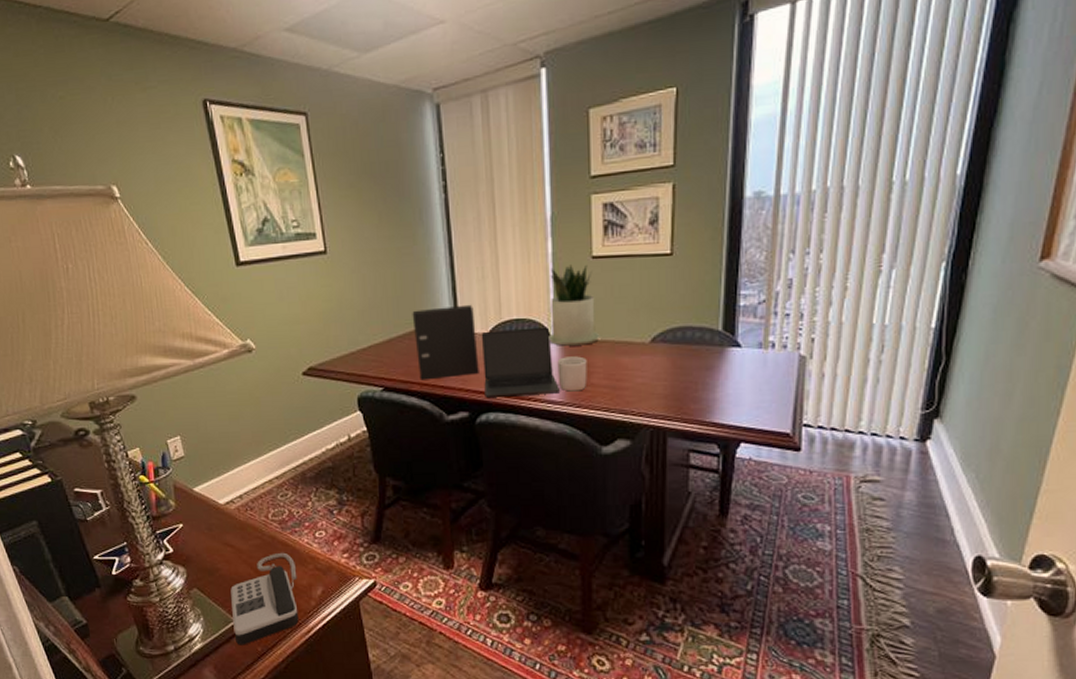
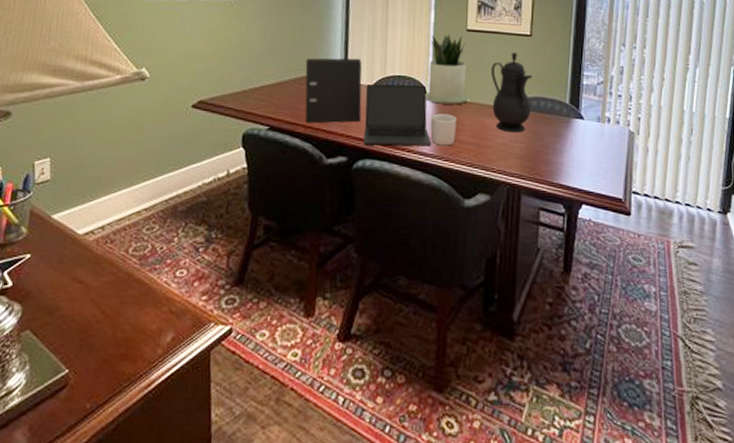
telephone: present [230,552,299,645] -> none [61,291,149,401]
coffeepot: none [624,276,676,370] -> present [490,52,533,133]

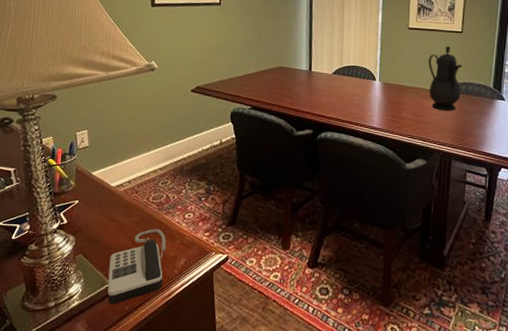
telephone: none [61,291,149,401] -> present [107,228,167,304]
binder: present [305,58,362,123] -> none [278,52,324,104]
laptop: present [363,83,431,147] -> none [325,72,379,122]
planter: present [425,34,470,105] -> none [374,32,411,89]
mug: present [430,113,457,146] -> none [379,96,400,122]

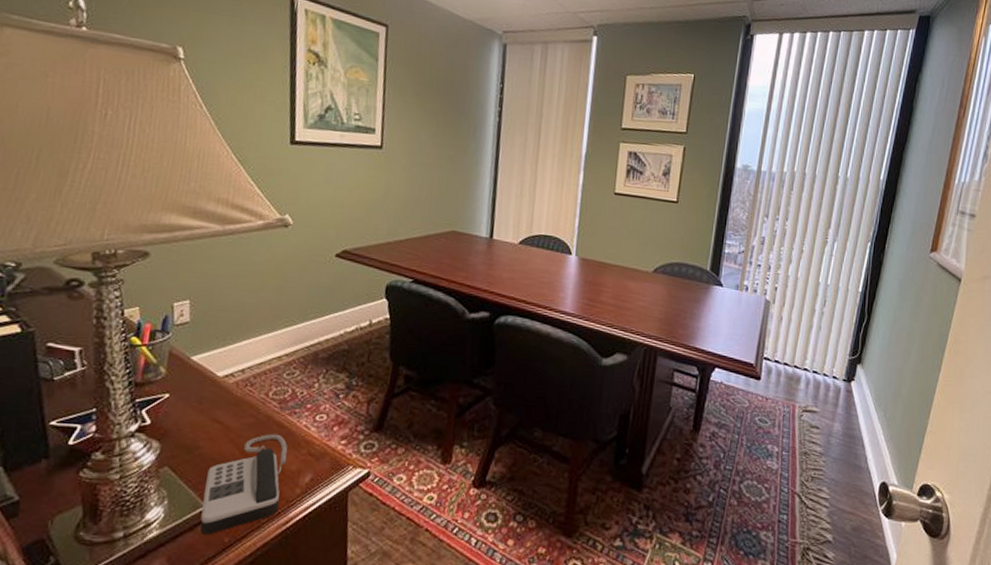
coffeepot: present [428,45,463,111] -> none [634,217,676,297]

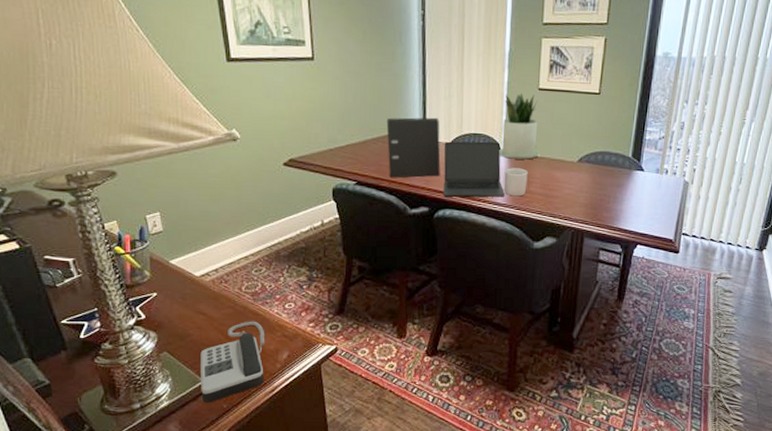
binder: none [449,213,509,279] -> present [386,117,441,178]
laptop: none [506,242,573,306] -> present [443,141,505,197]
planter: none [569,196,614,267] -> present [499,93,540,160]
mug: none [573,274,599,307] -> present [504,168,528,197]

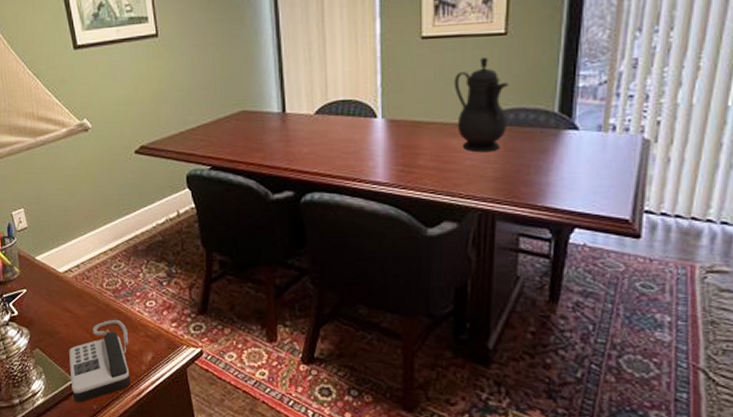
binder: present [386,117,441,178] -> none [239,85,305,160]
laptop: present [443,141,505,197] -> none [307,108,385,177]
planter: present [499,93,540,160] -> none [375,45,429,127]
mug: present [504,168,528,197] -> none [383,138,414,173]
coffeepot: none [560,109,599,184] -> present [454,56,509,153]

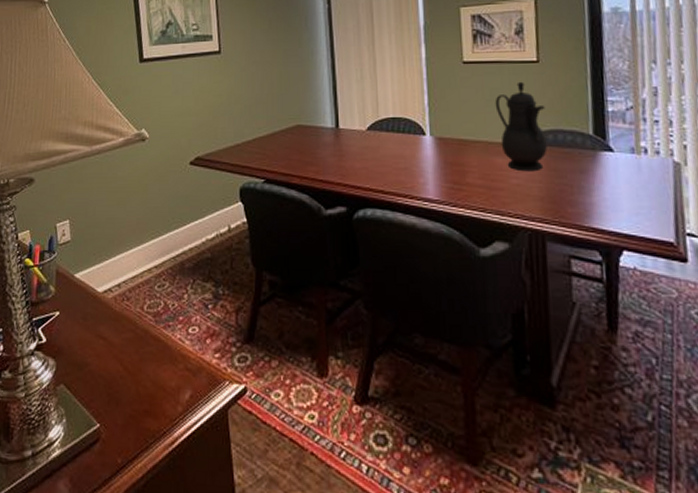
telephone: present [69,319,131,403] -> none [95,348,167,455]

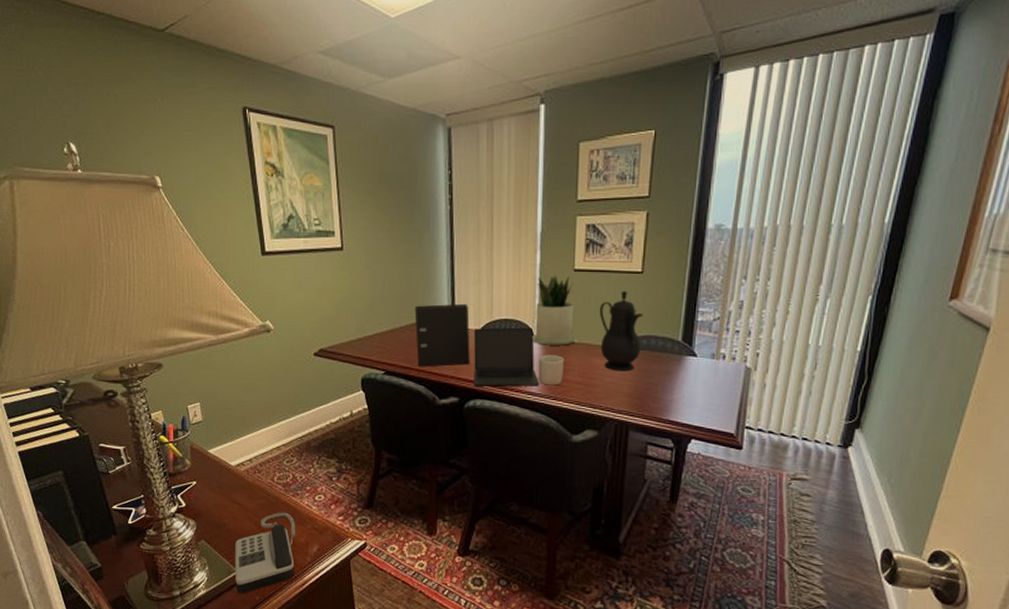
telephone: none [95,348,167,455] -> present [235,512,296,594]
binder: none [295,102,357,174] -> present [414,303,470,367]
laptop: none [359,126,436,193] -> present [473,327,539,387]
planter: none [424,69,474,145] -> present [532,275,577,346]
mug: none [432,155,463,190] -> present [538,355,564,386]

